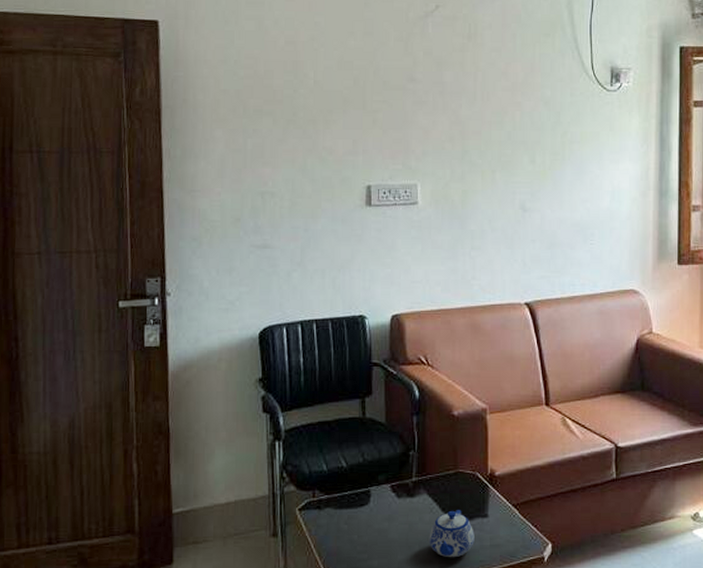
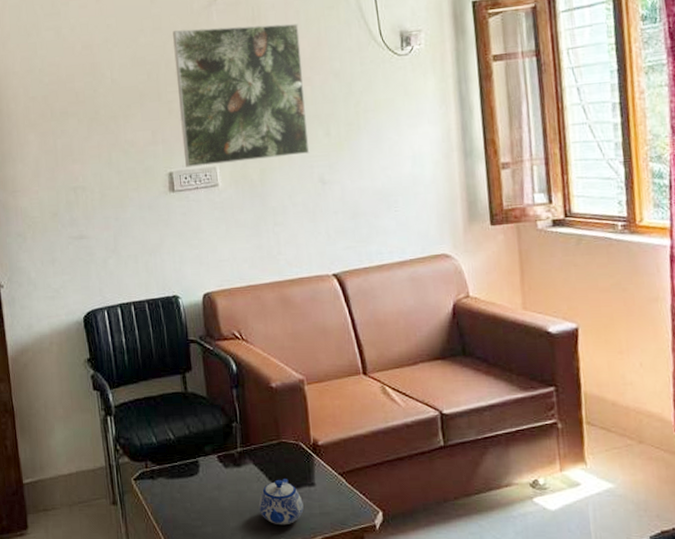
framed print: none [384,38,514,182] -> present [173,23,310,167]

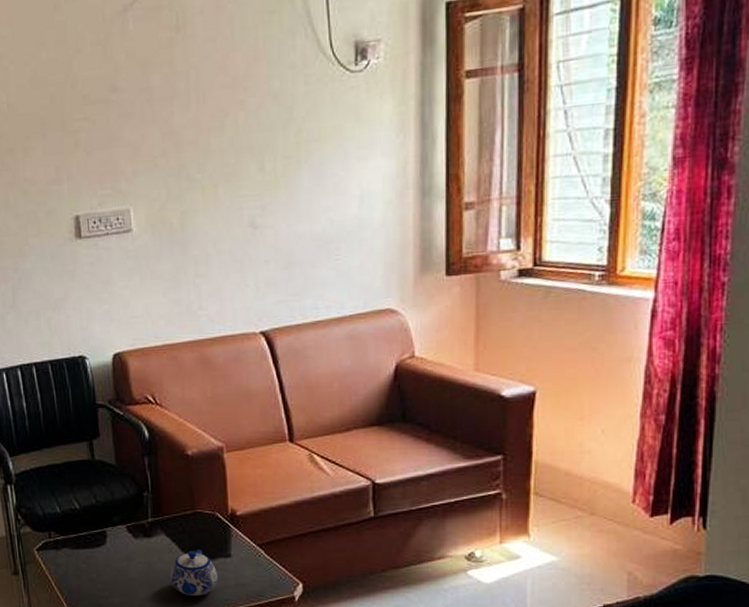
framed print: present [173,23,310,167] -> none [80,33,240,210]

